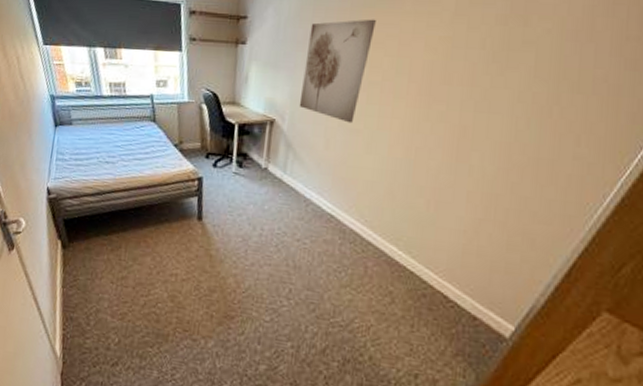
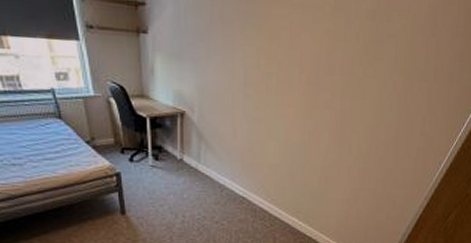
wall art: present [299,19,376,124] -> none [206,10,269,113]

